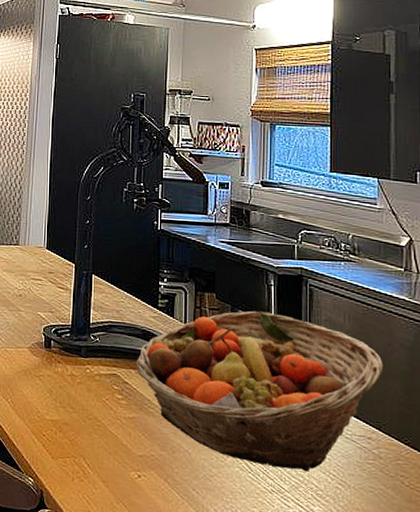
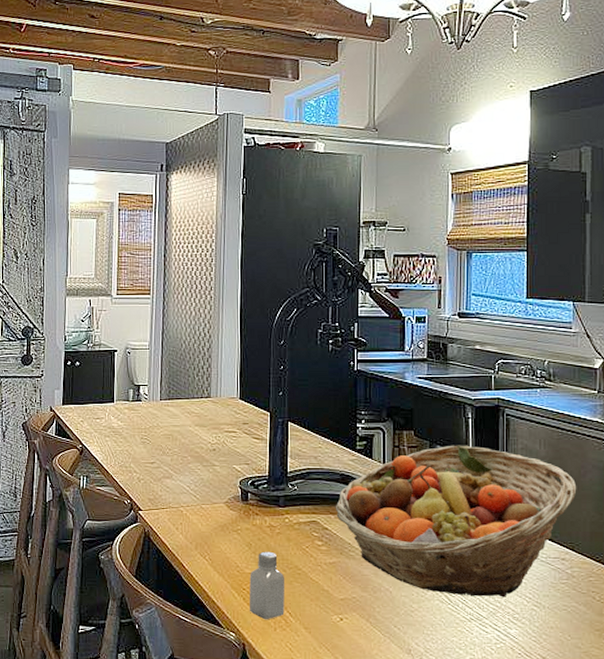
saltshaker: none [49,399,84,469] -> present [249,551,285,620]

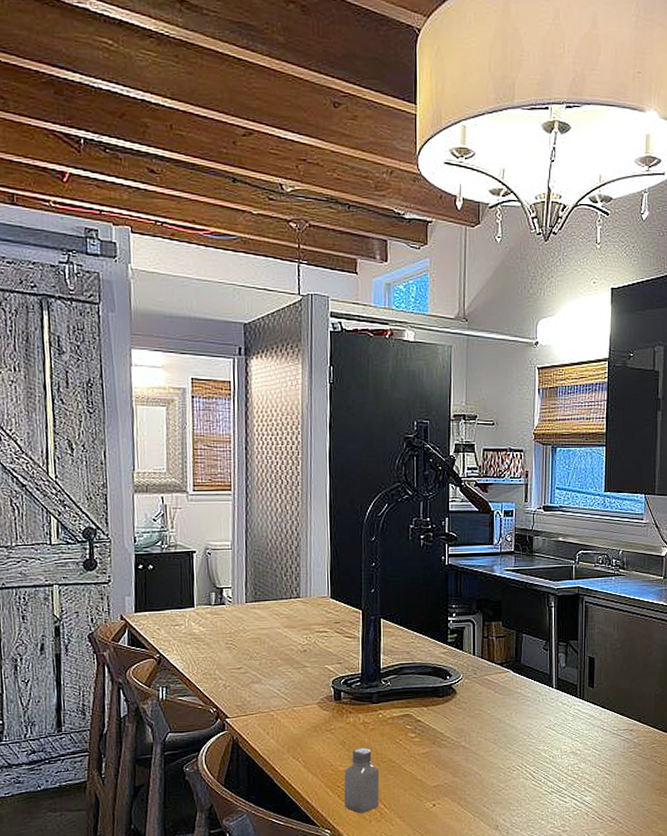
fruit basket: present [335,445,577,597] -> none [427,632,644,772]

